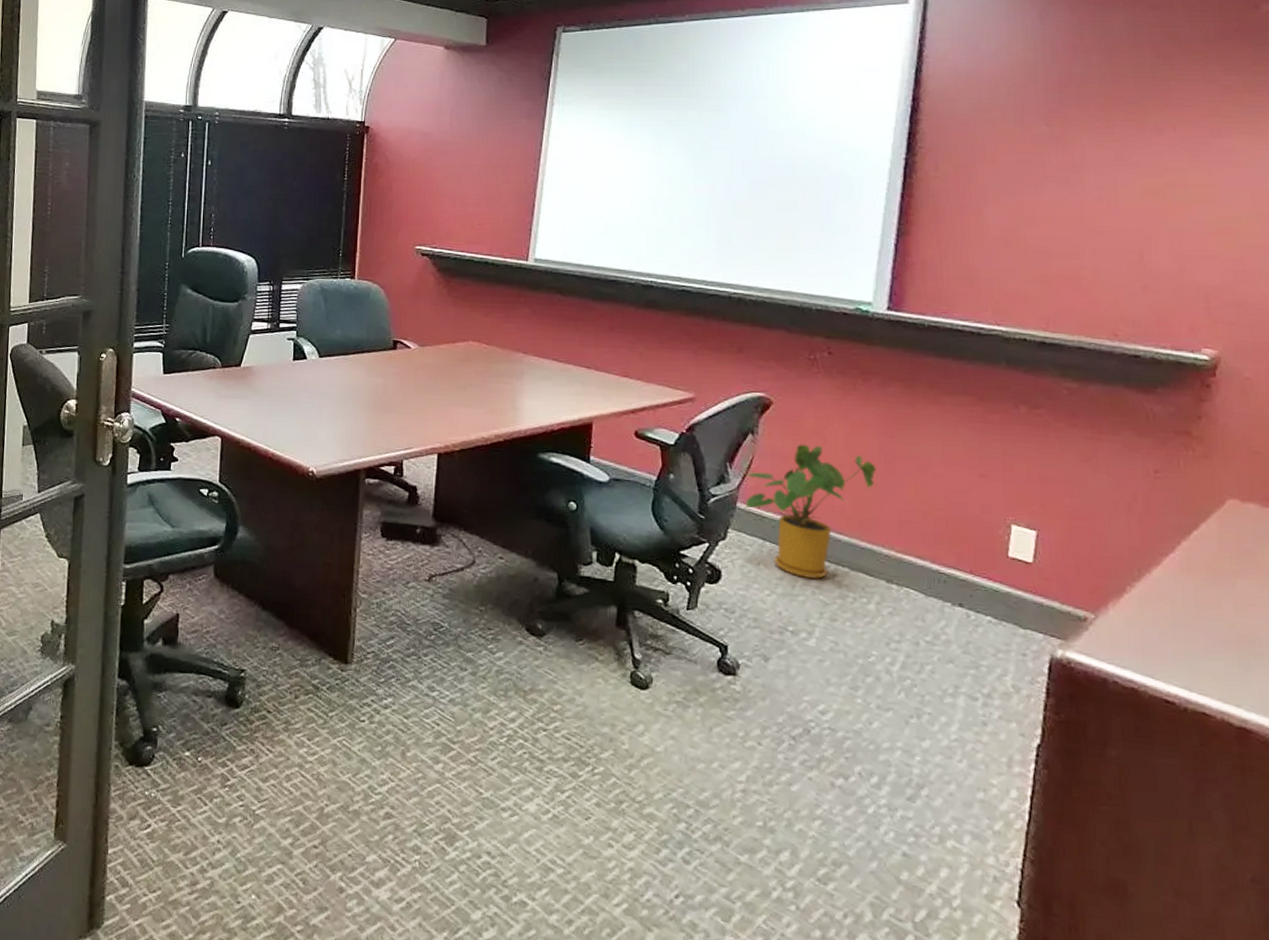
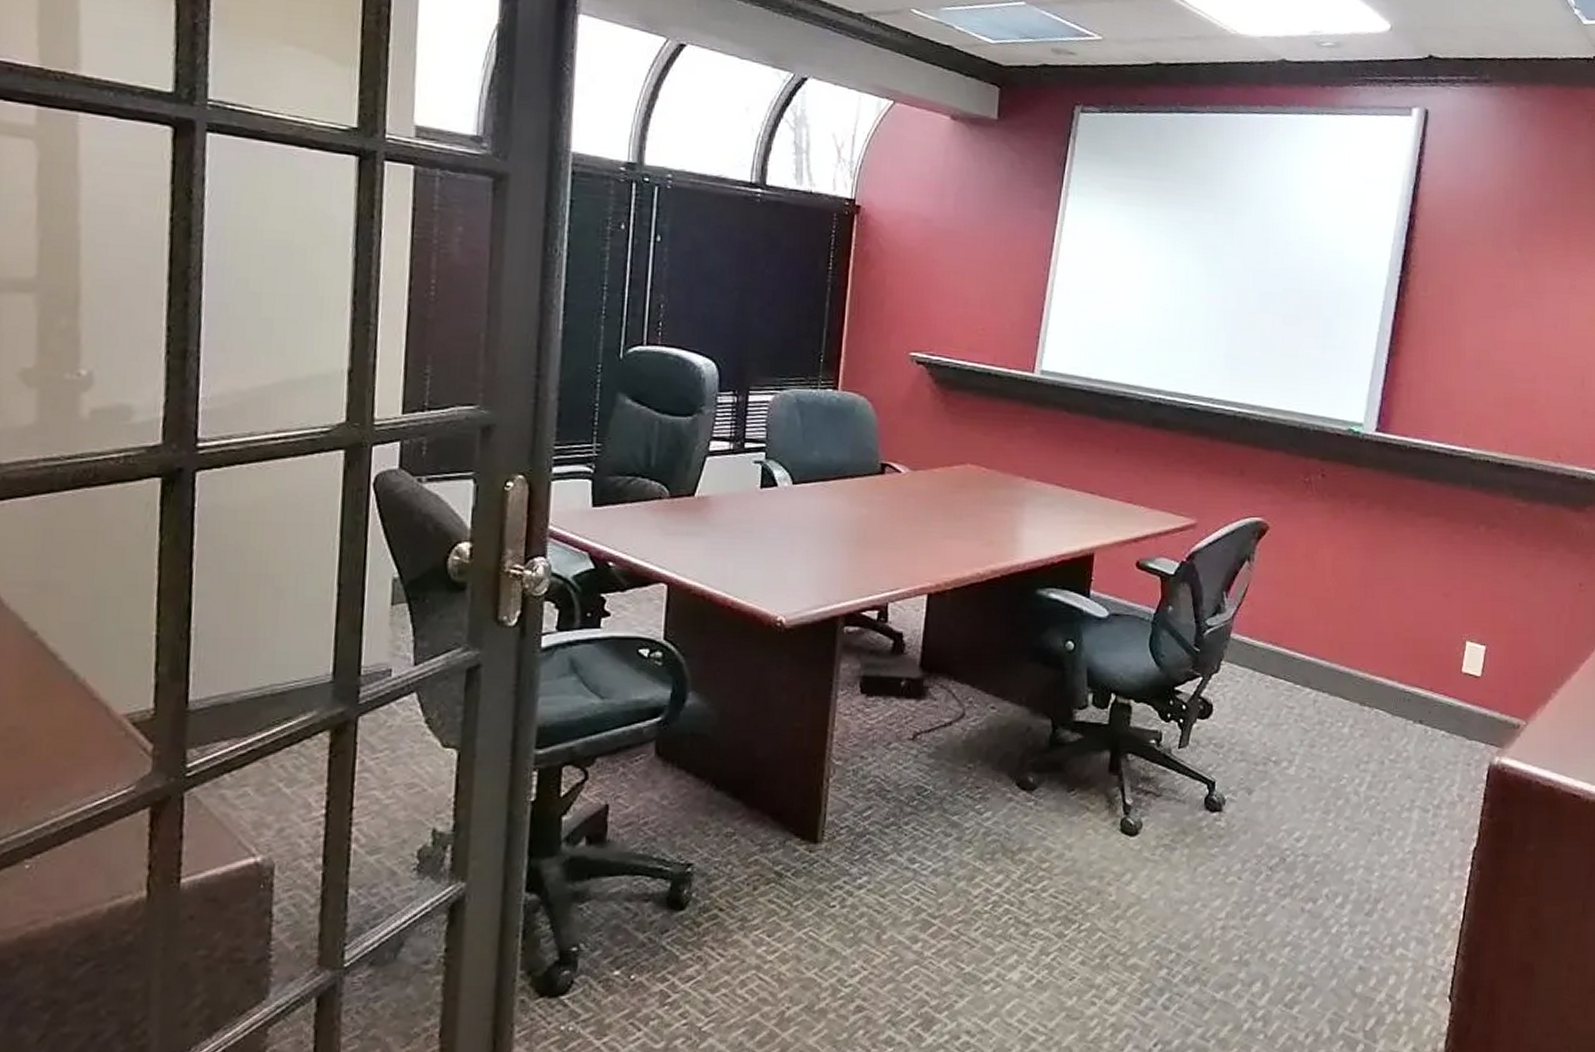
house plant: present [745,444,876,579] -> none [1238,570,1357,707]

